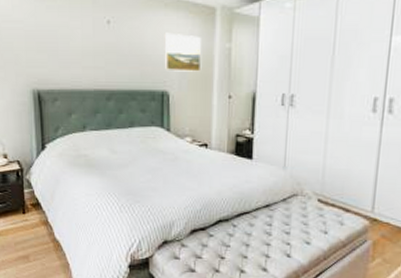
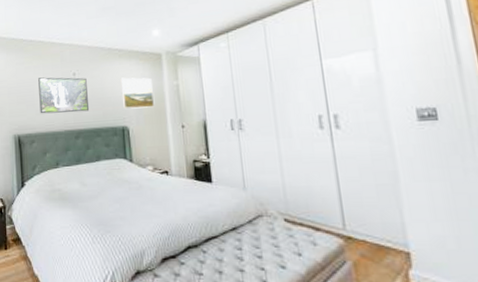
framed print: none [63,22,125,70] -> present [38,77,90,114]

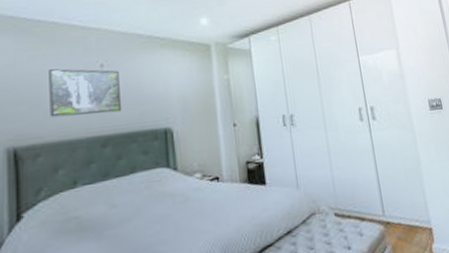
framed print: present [120,77,155,109] -> none [162,70,204,108]

